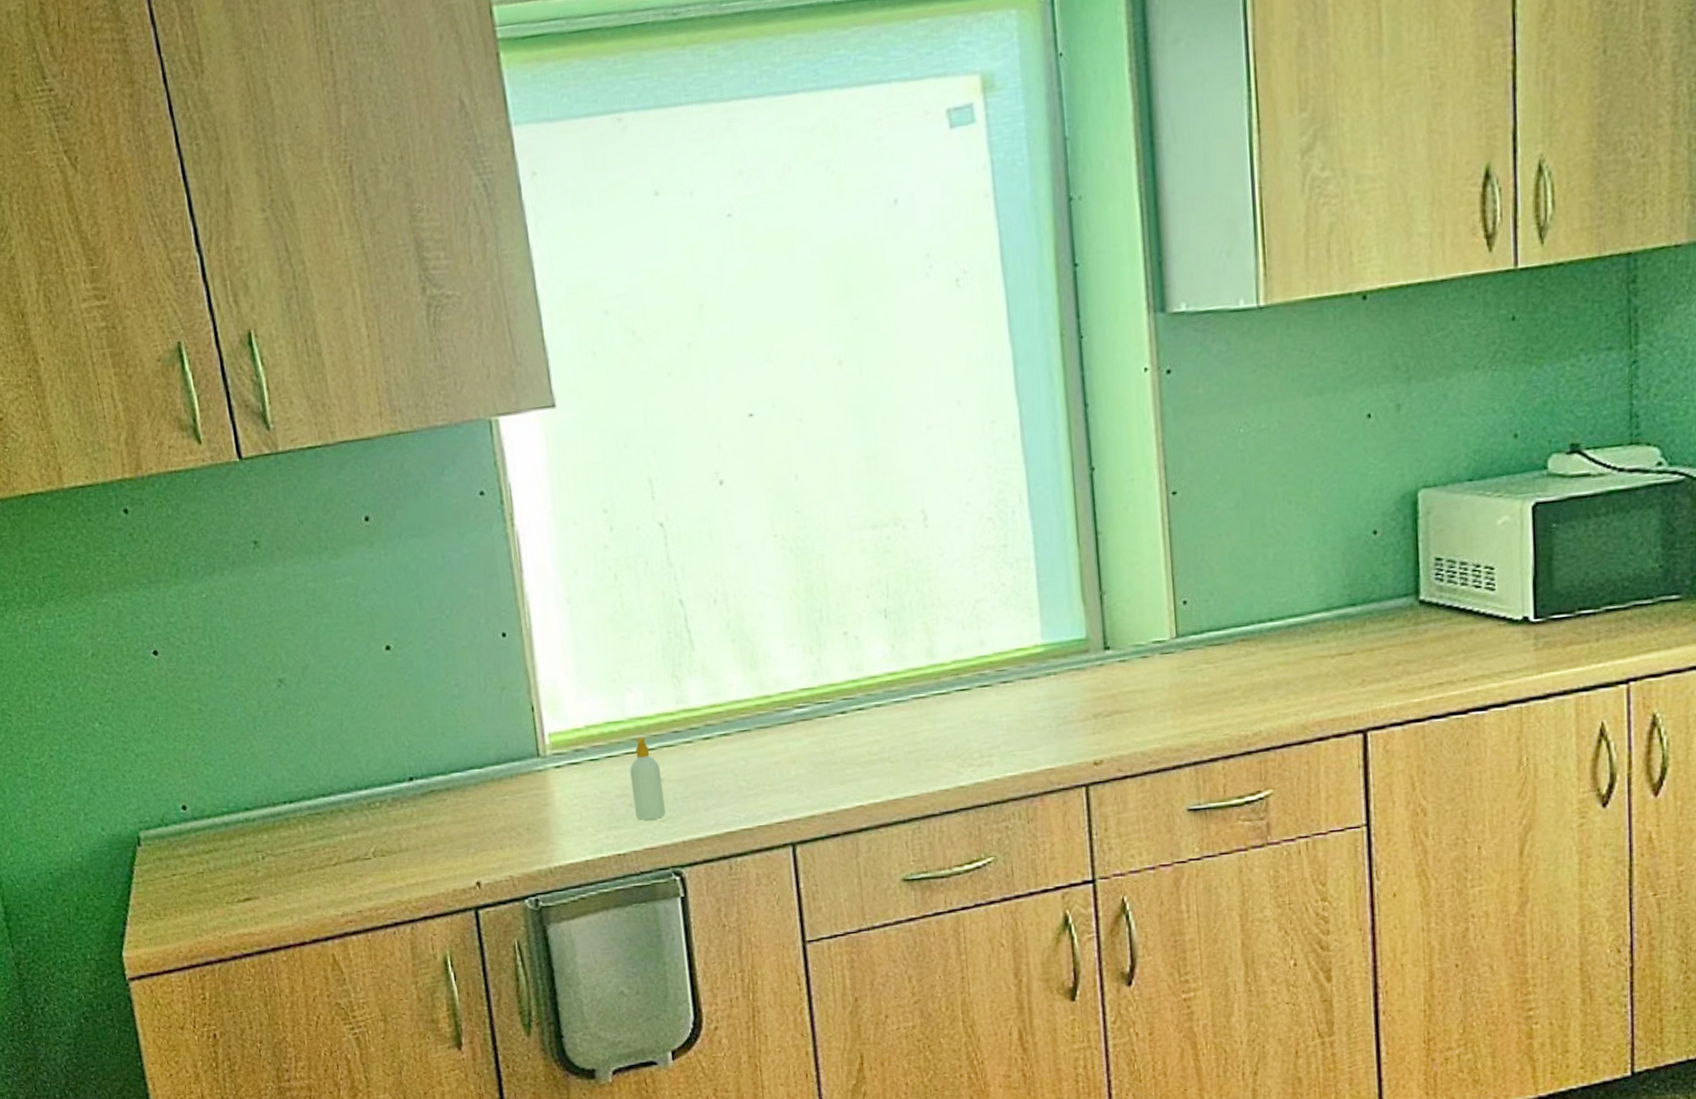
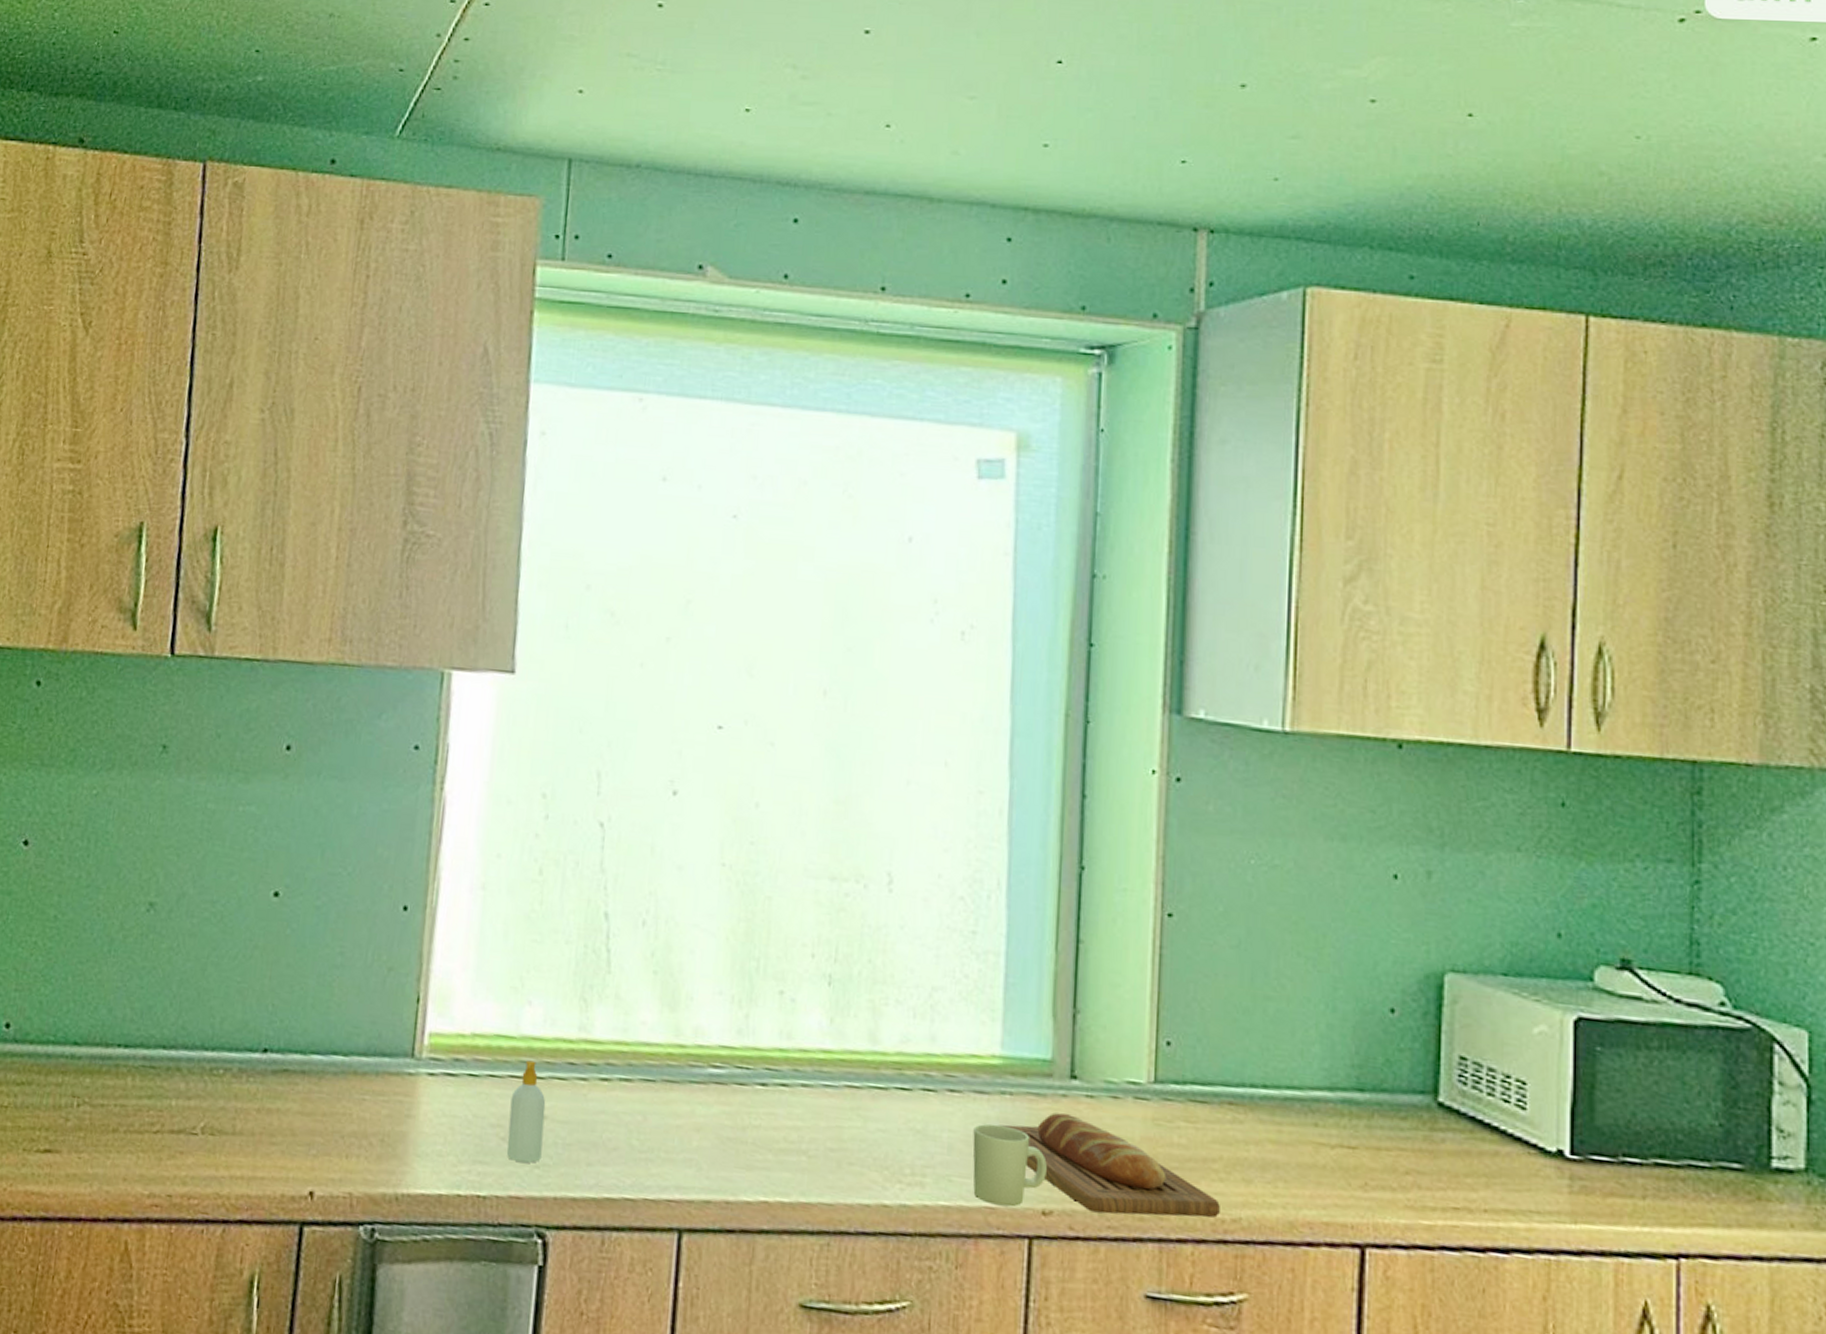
mug: none [1027,700,1094,767] -> present [972,1123,1047,1208]
bread loaf: none [1048,679,1243,754] -> present [999,1112,1220,1219]

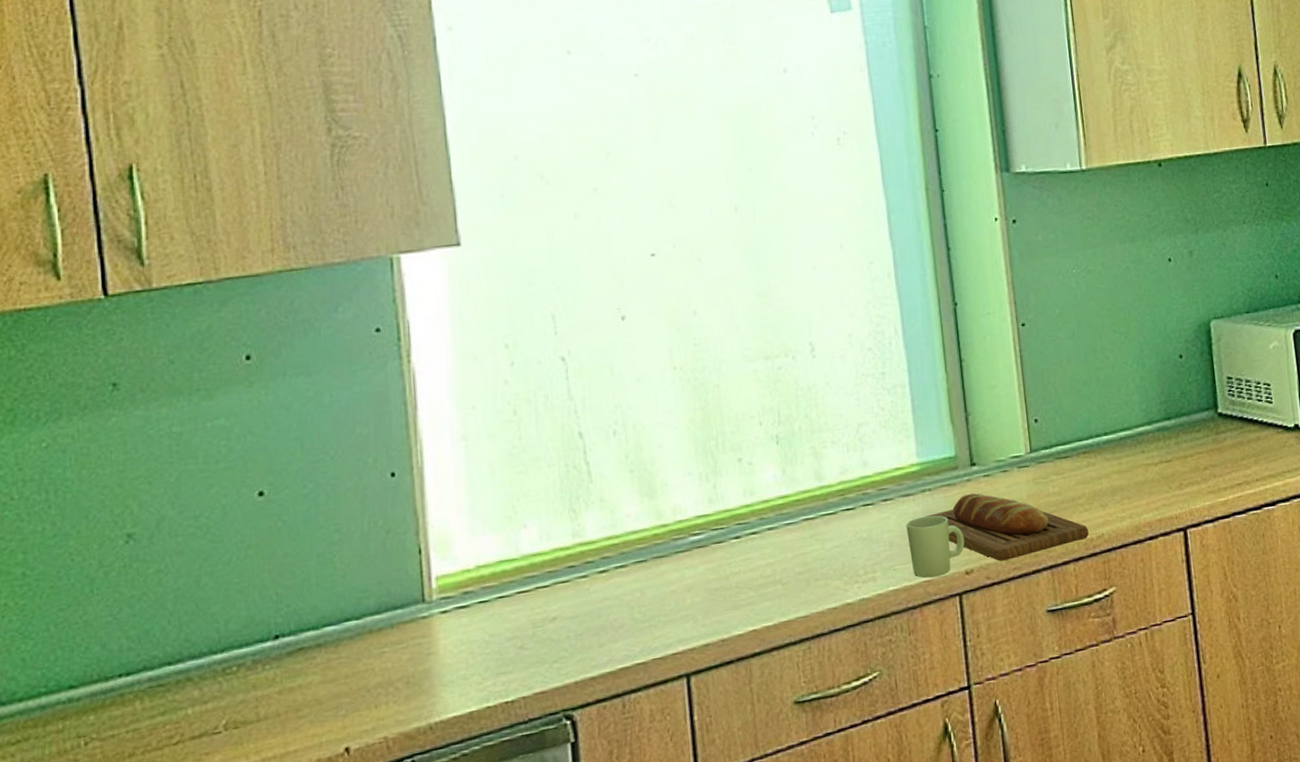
soap bottle: present [506,1060,546,1163] -> none [522,574,558,663]

